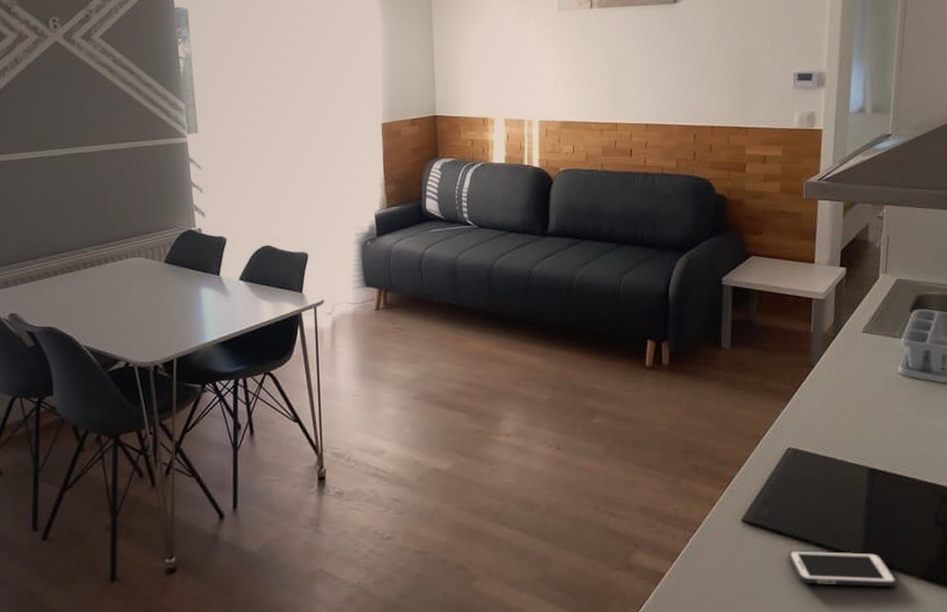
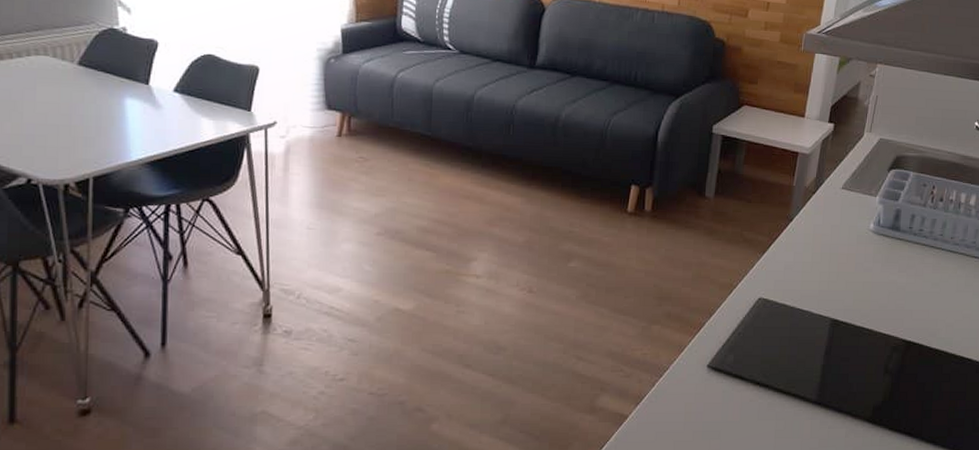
cell phone: present [787,550,897,587] -> none [747,395,844,429]

